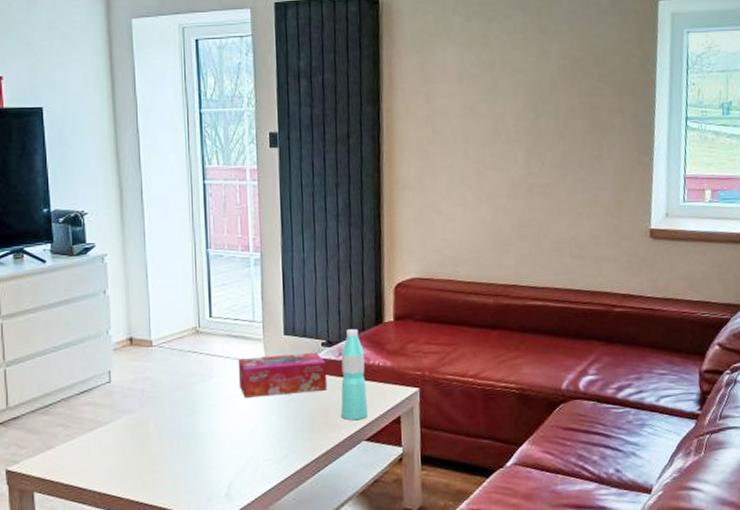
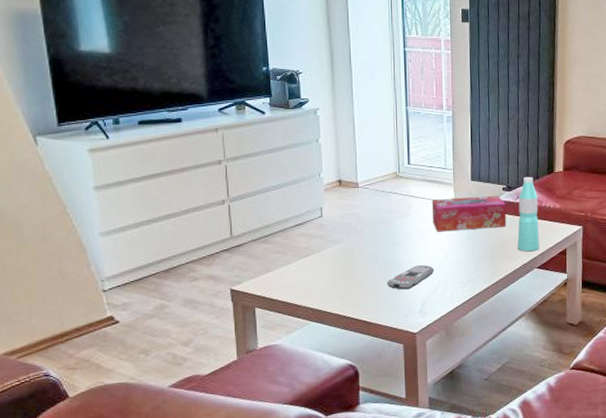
remote control: none [186,438,242,469] -> present [387,265,434,290]

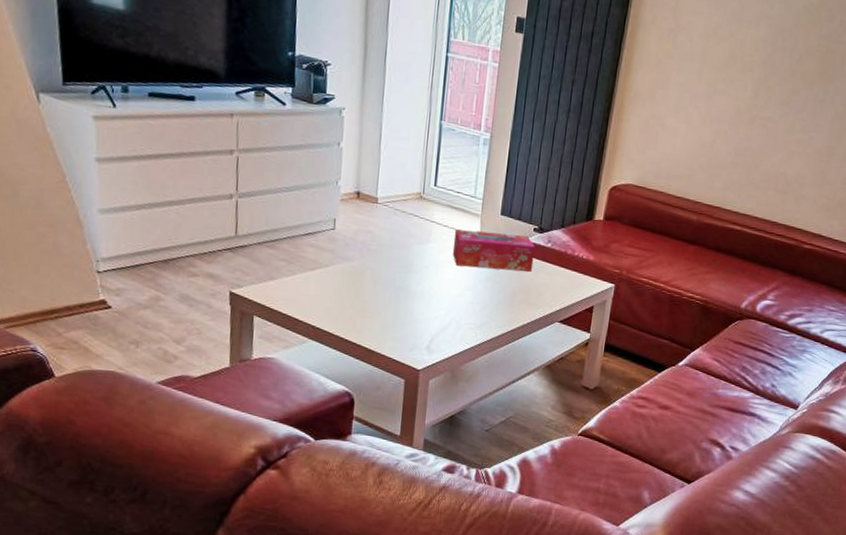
remote control: present [387,265,434,290] -> none [395,298,448,323]
water bottle: present [517,177,539,252] -> none [541,220,571,303]

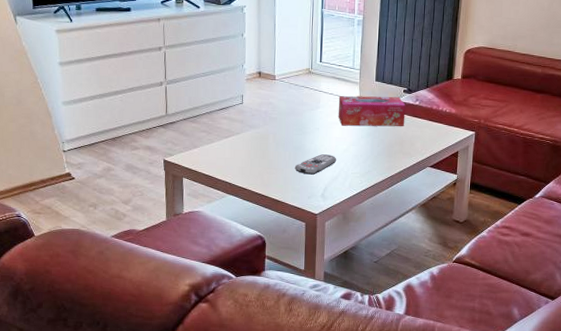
remote control: none [395,298,448,323] -> present [294,154,337,175]

